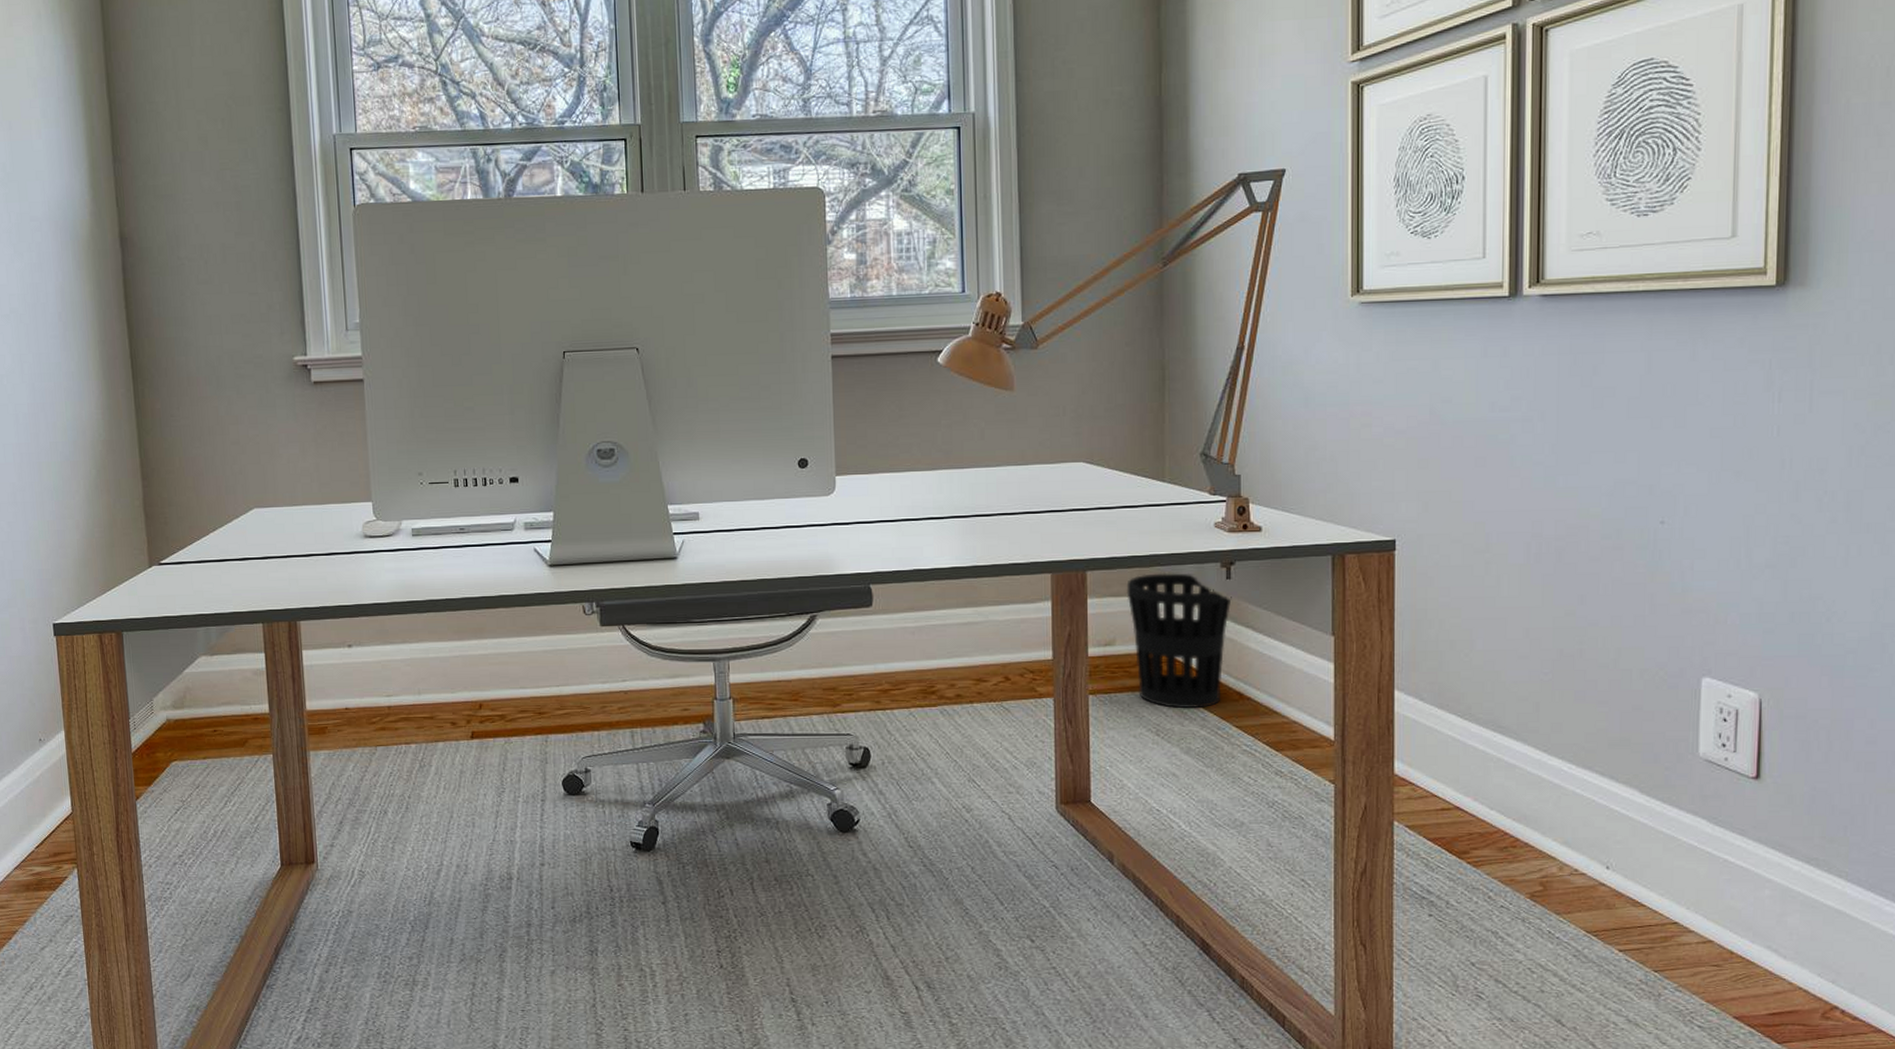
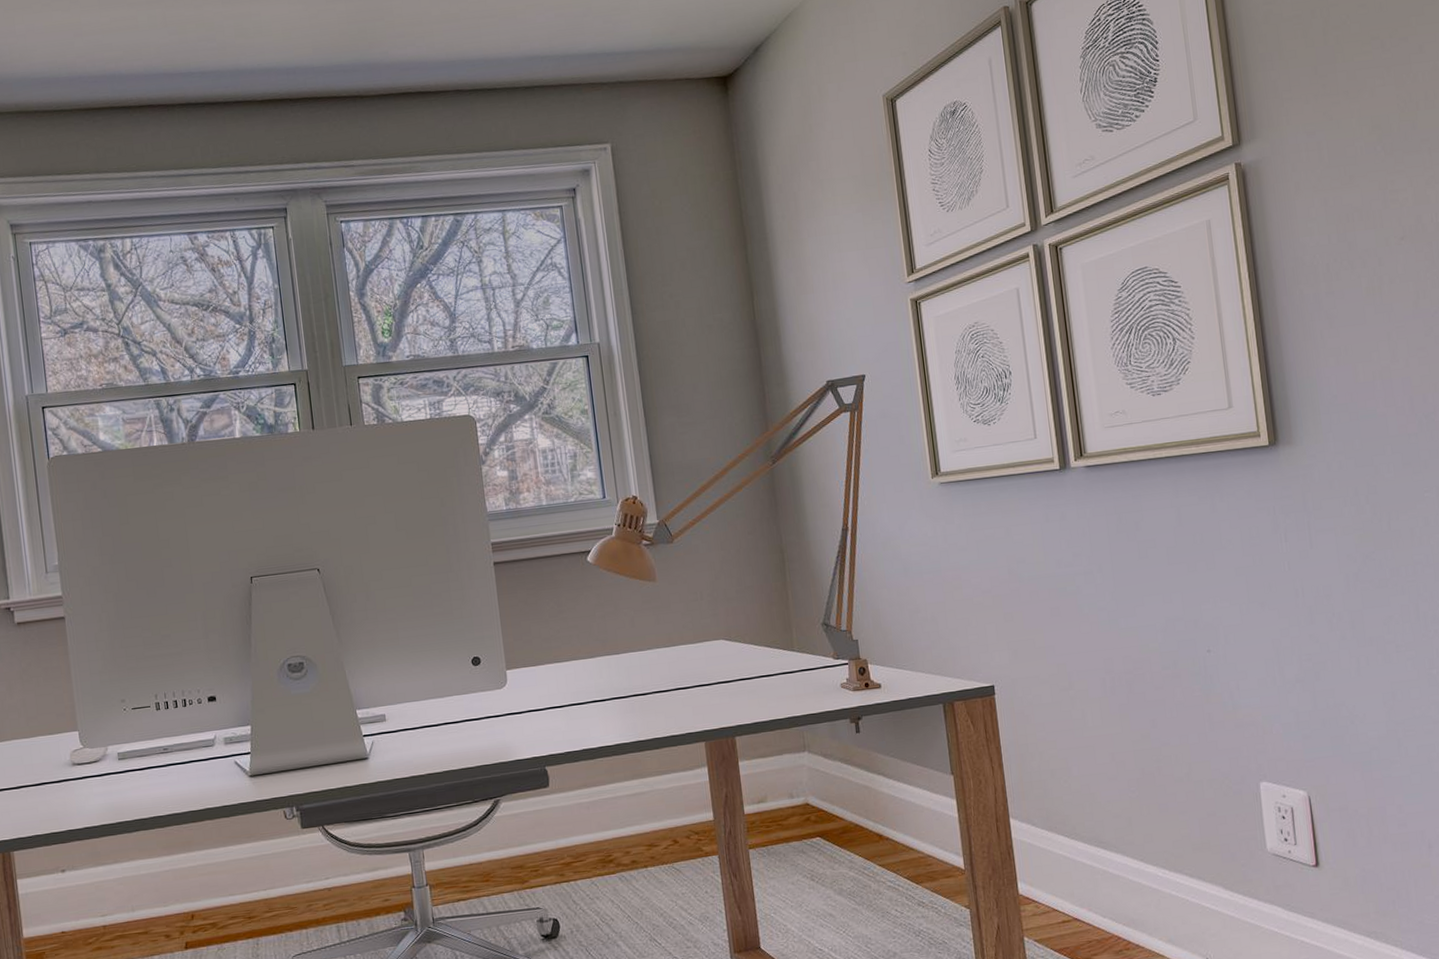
wastebasket: present [1126,573,1232,709] -> none [771,731,864,854]

